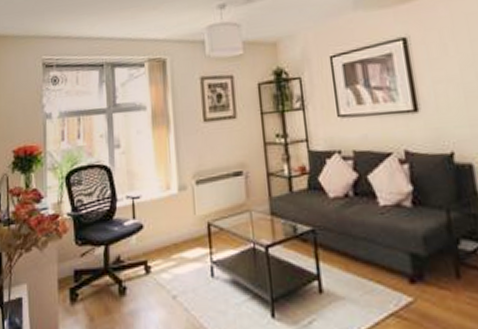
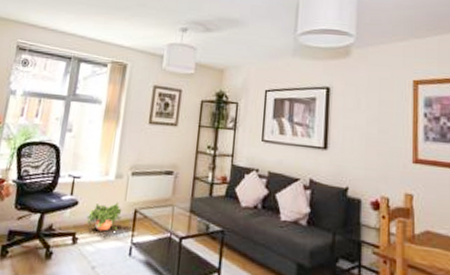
potted plant: none [156,217,194,254] -> present [86,202,122,231]

